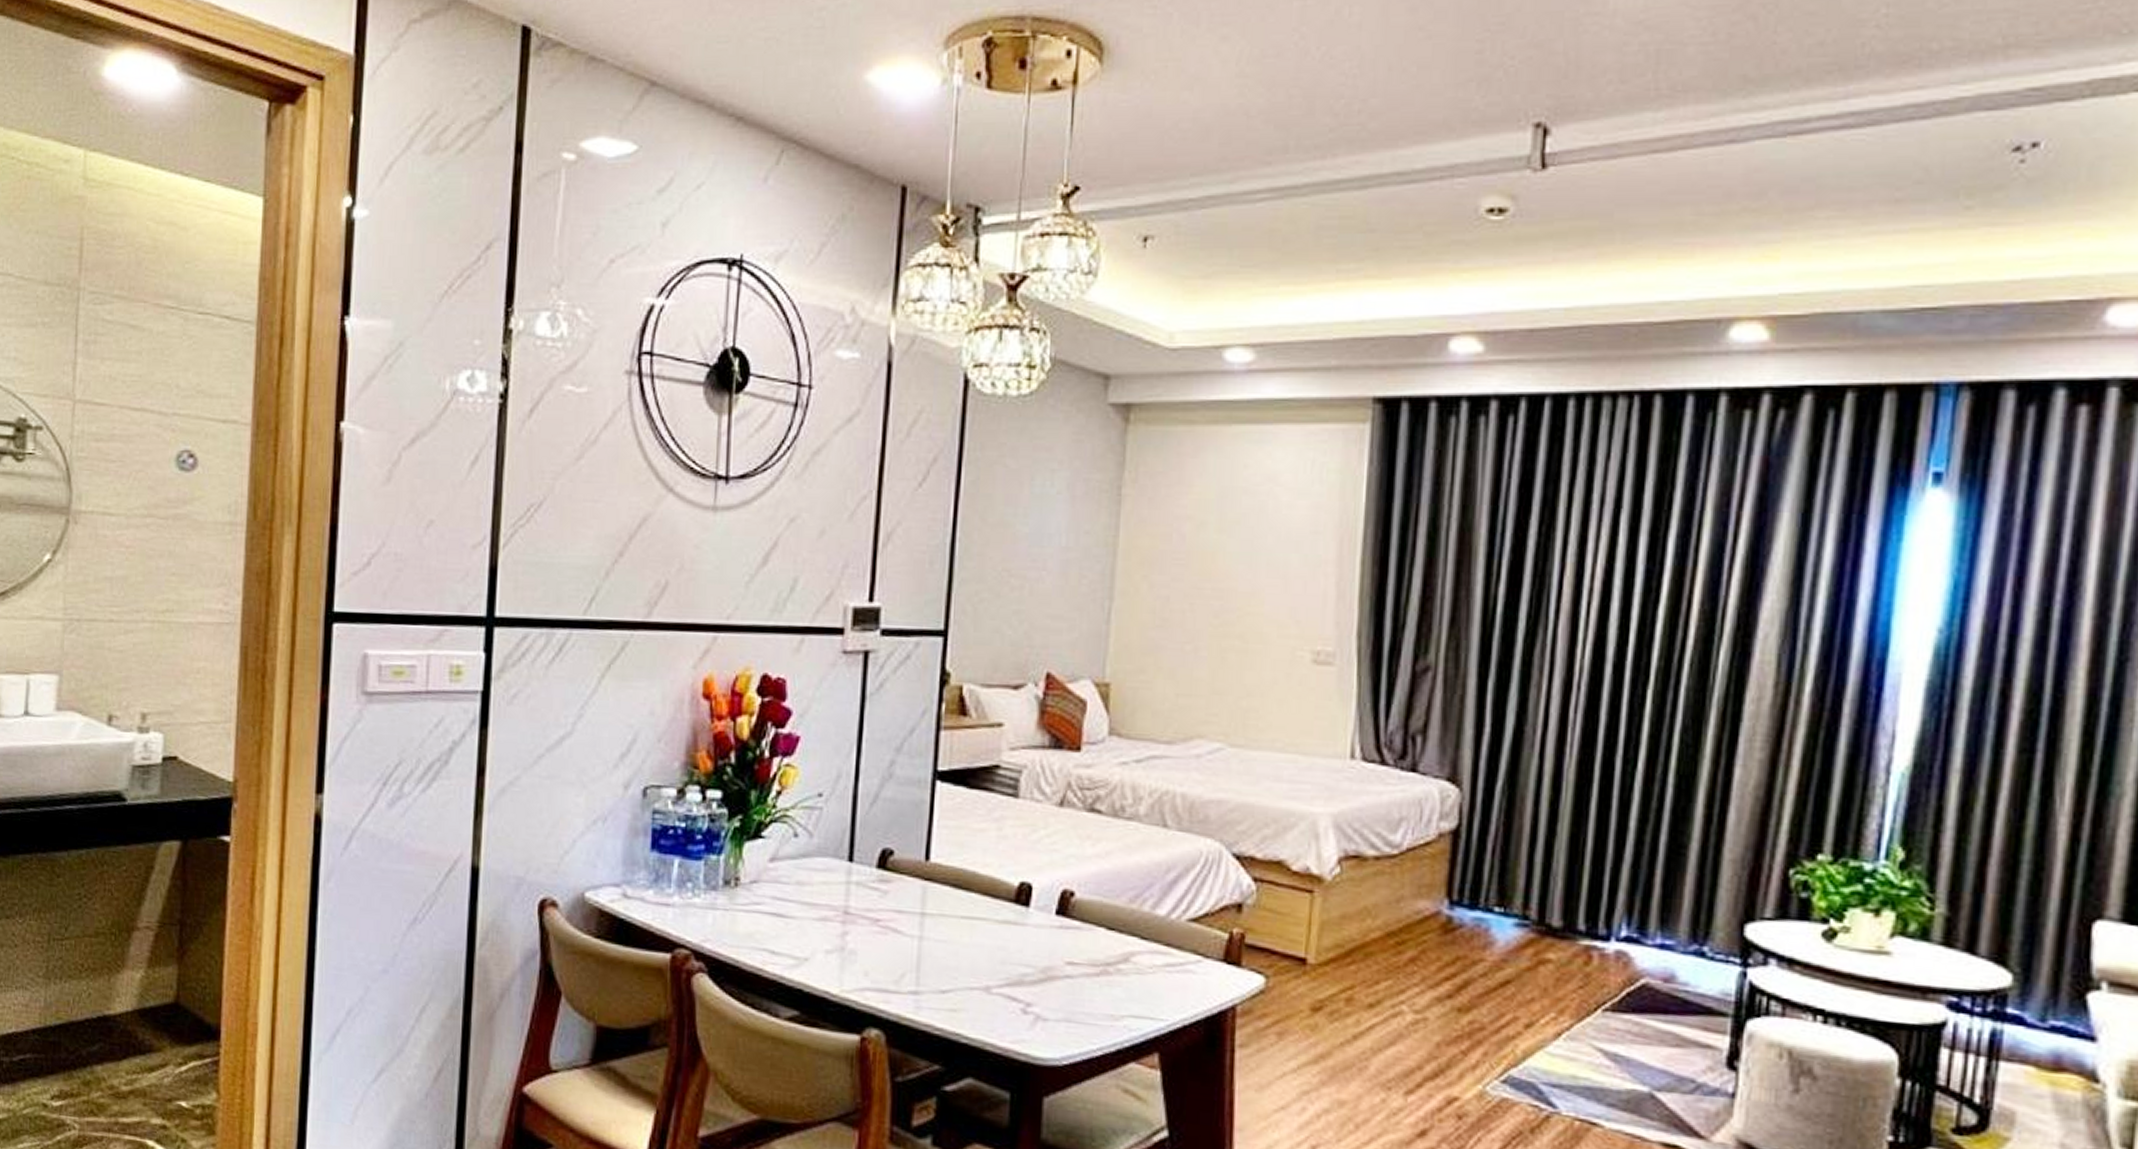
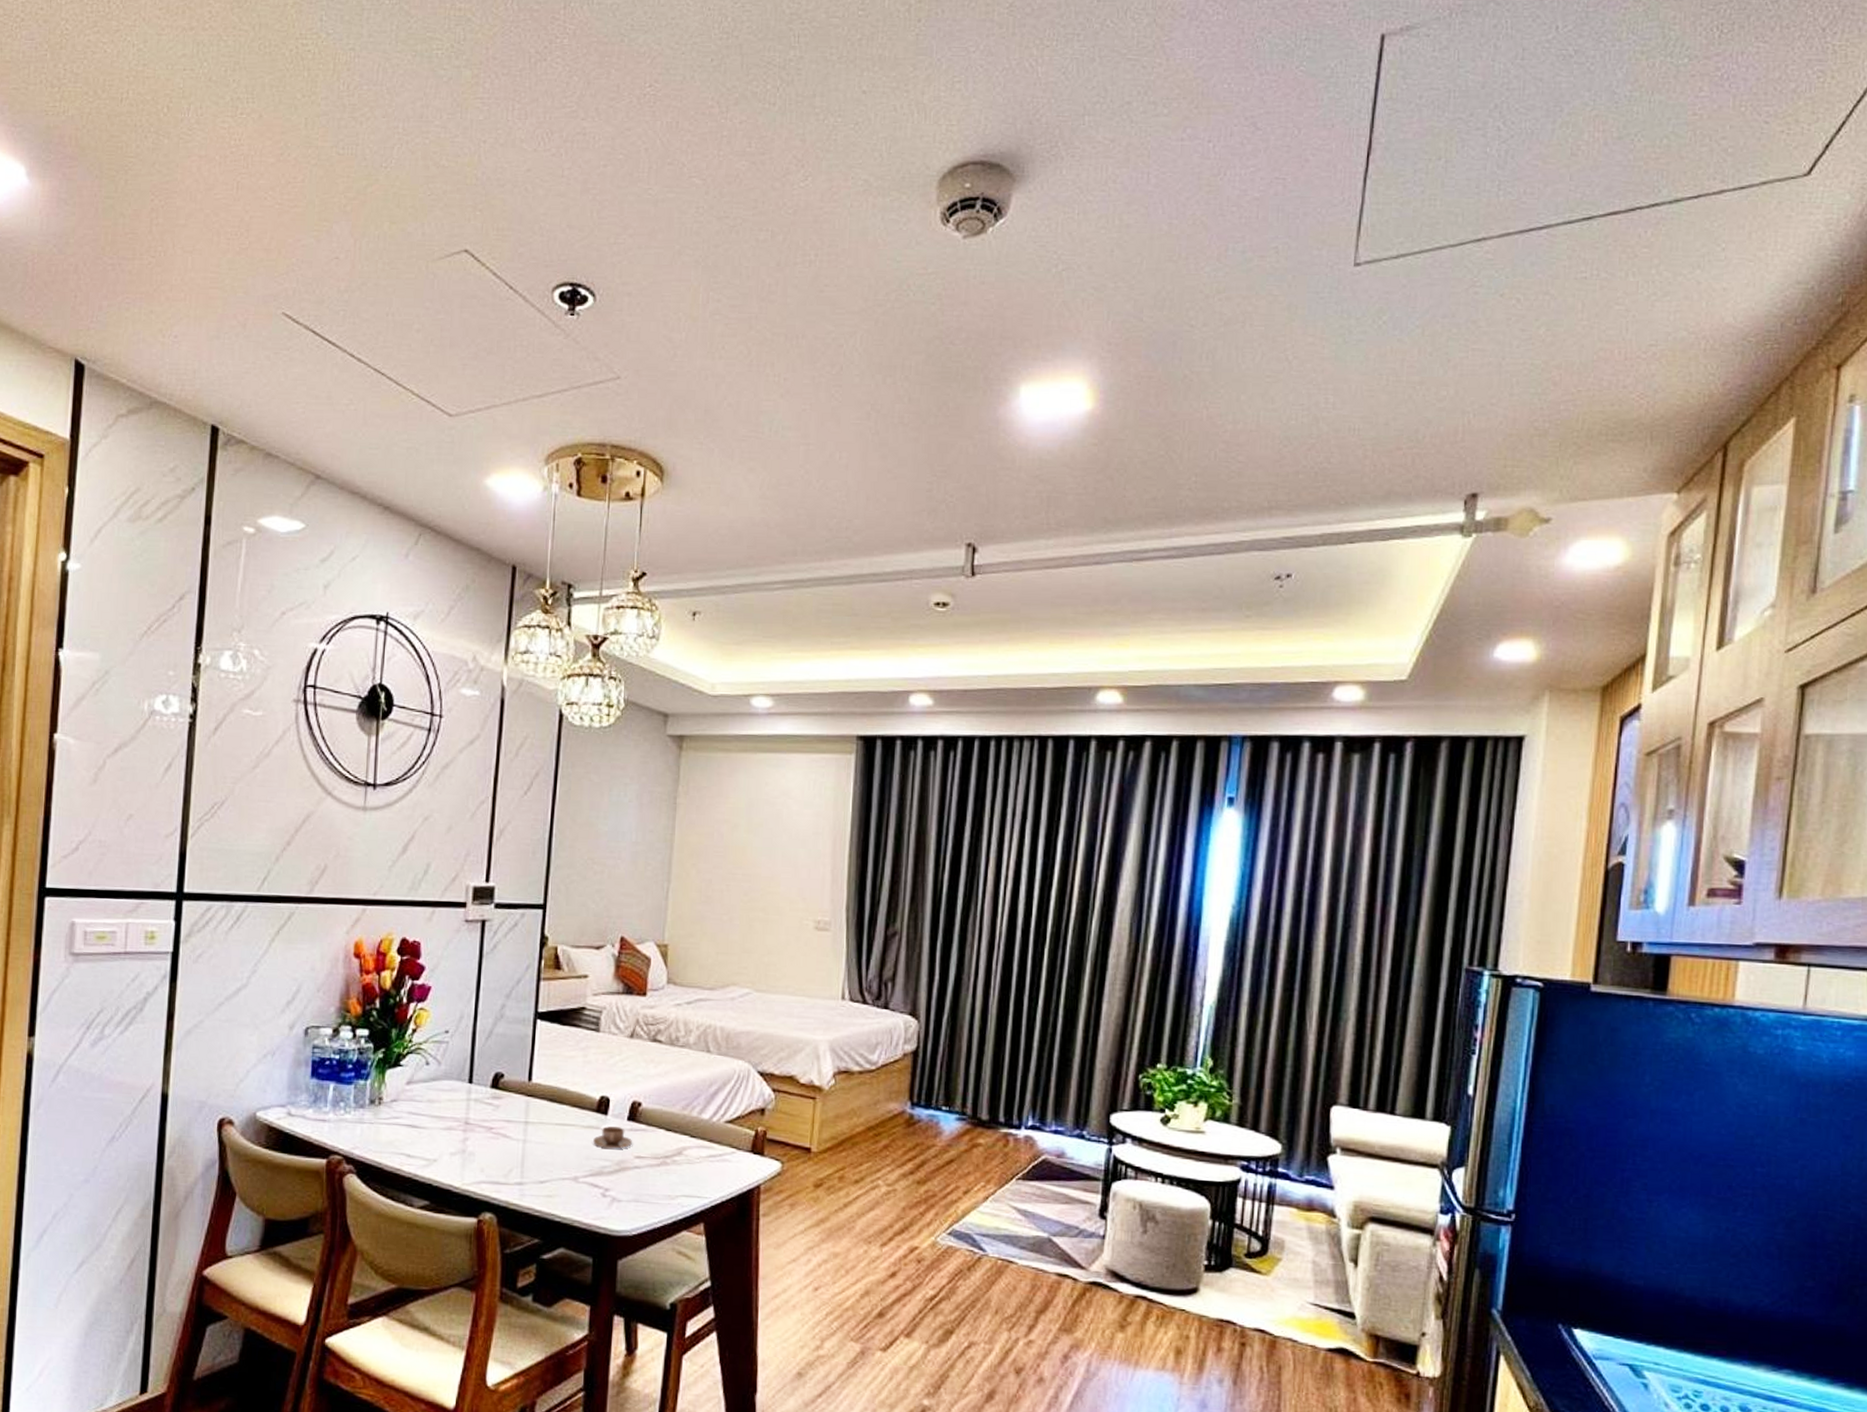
teacup: none [1010,920,1064,952] -> present [593,1125,633,1149]

